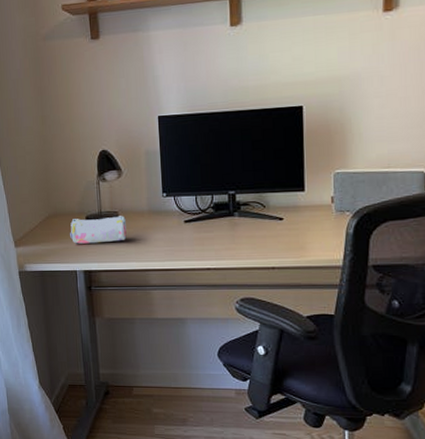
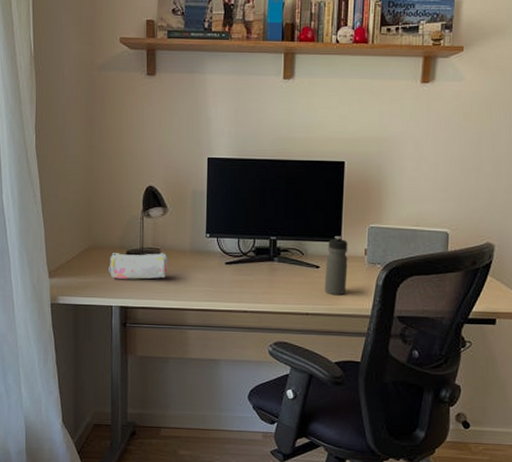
water bottle: none [289,184,314,248] -> present [324,235,348,296]

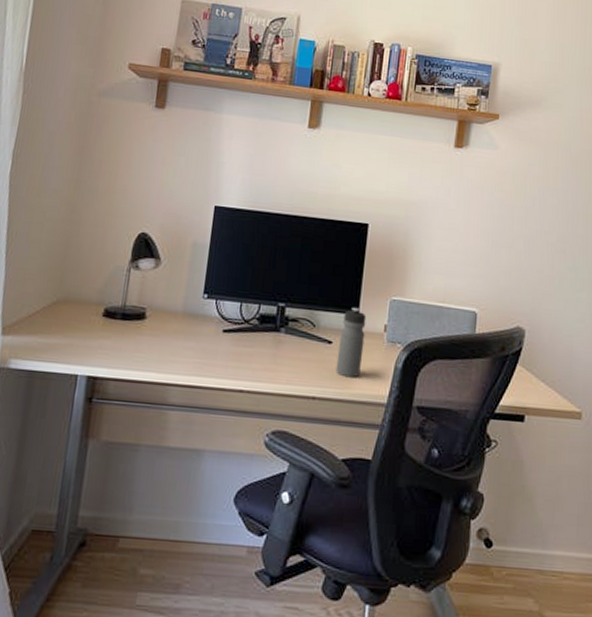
pencil case: present [109,253,167,279] -> none [79,309,154,345]

